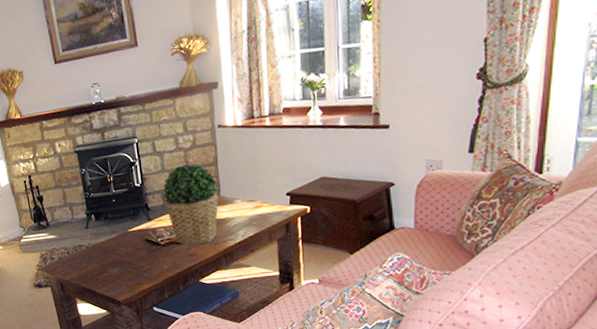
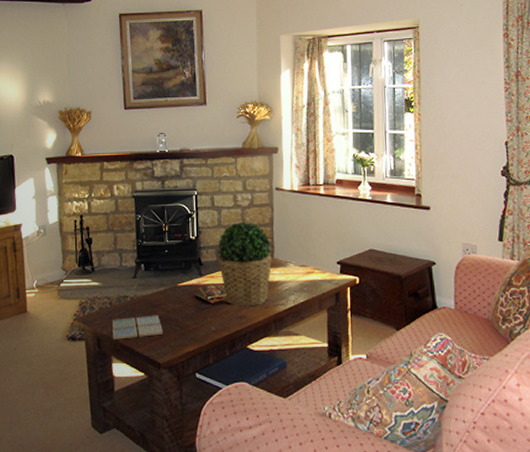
drink coaster: none [72,259,119,284] -> present [112,315,163,340]

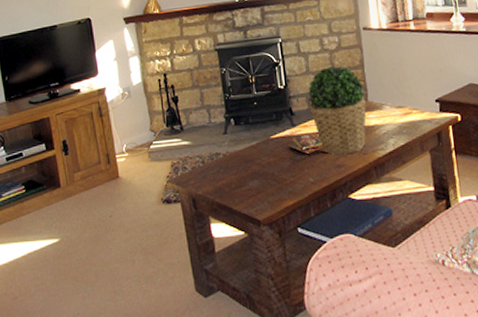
drink coaster: present [112,315,163,340] -> none [207,170,259,199]

